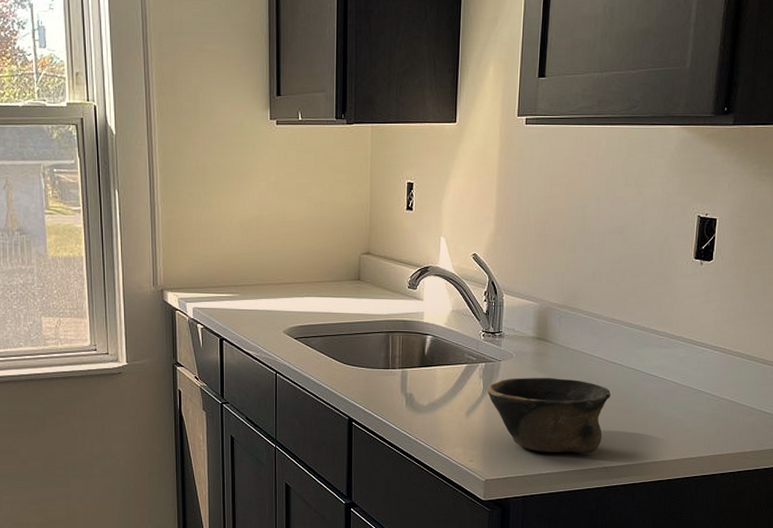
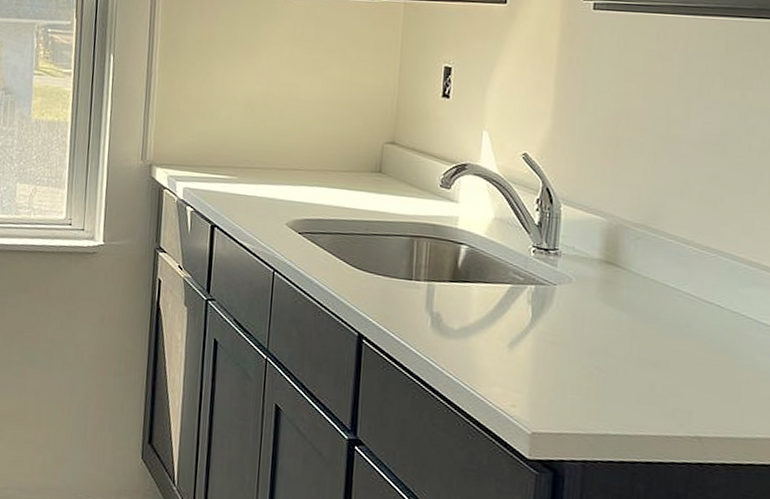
bowl: present [487,377,611,454] -> none [537,307,705,416]

